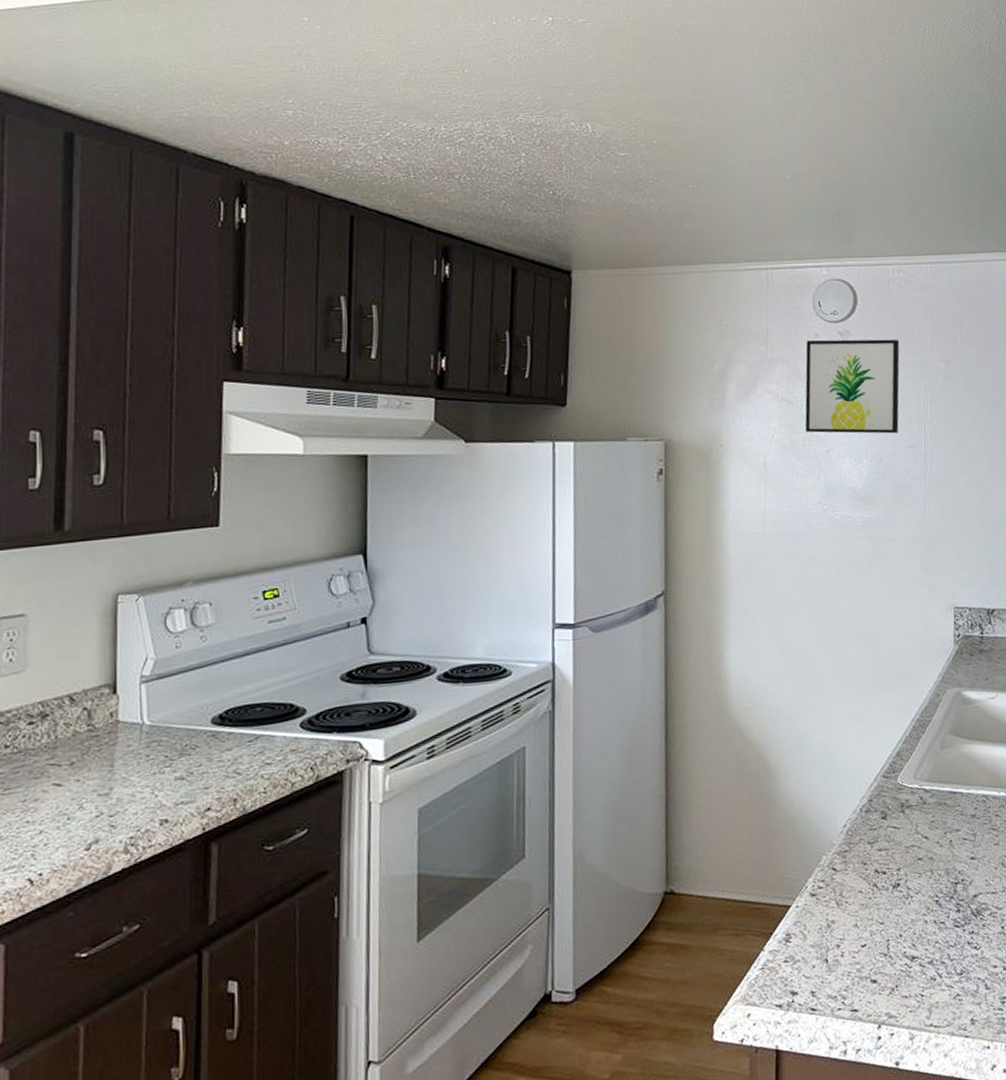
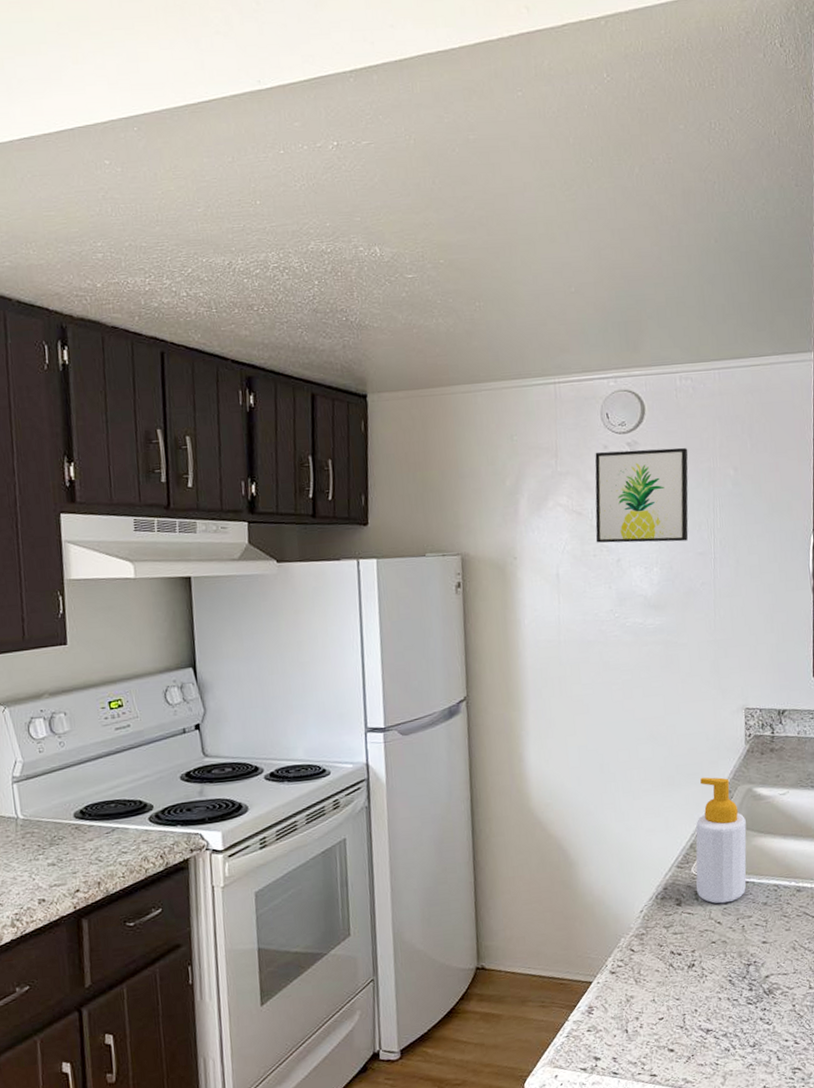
soap bottle: none [902,679,955,817] -> present [696,777,747,904]

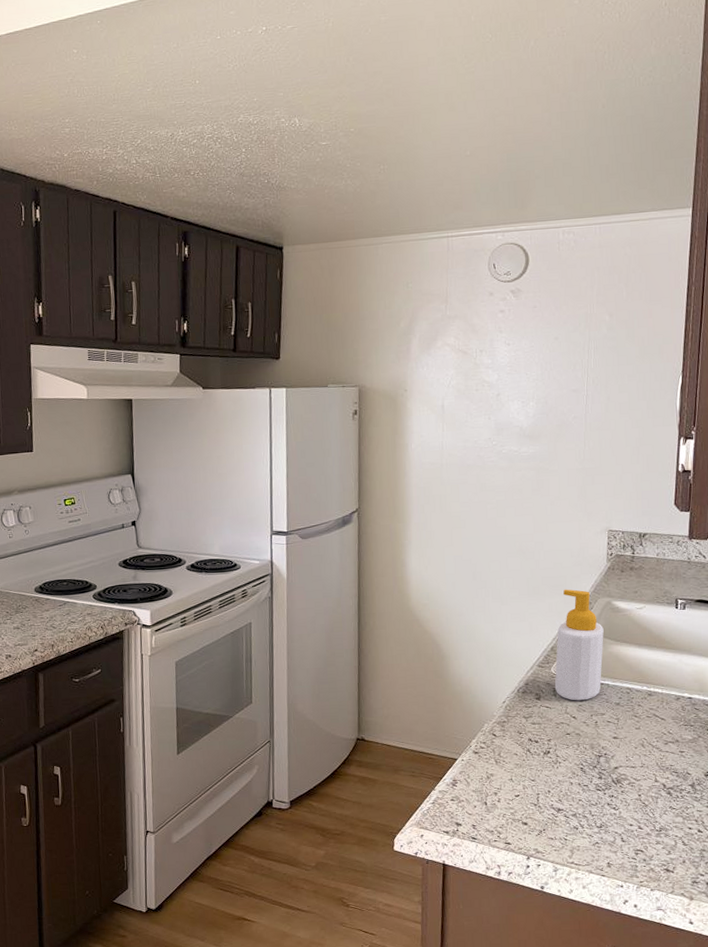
wall art: present [595,447,689,543] -> none [478,295,567,380]

